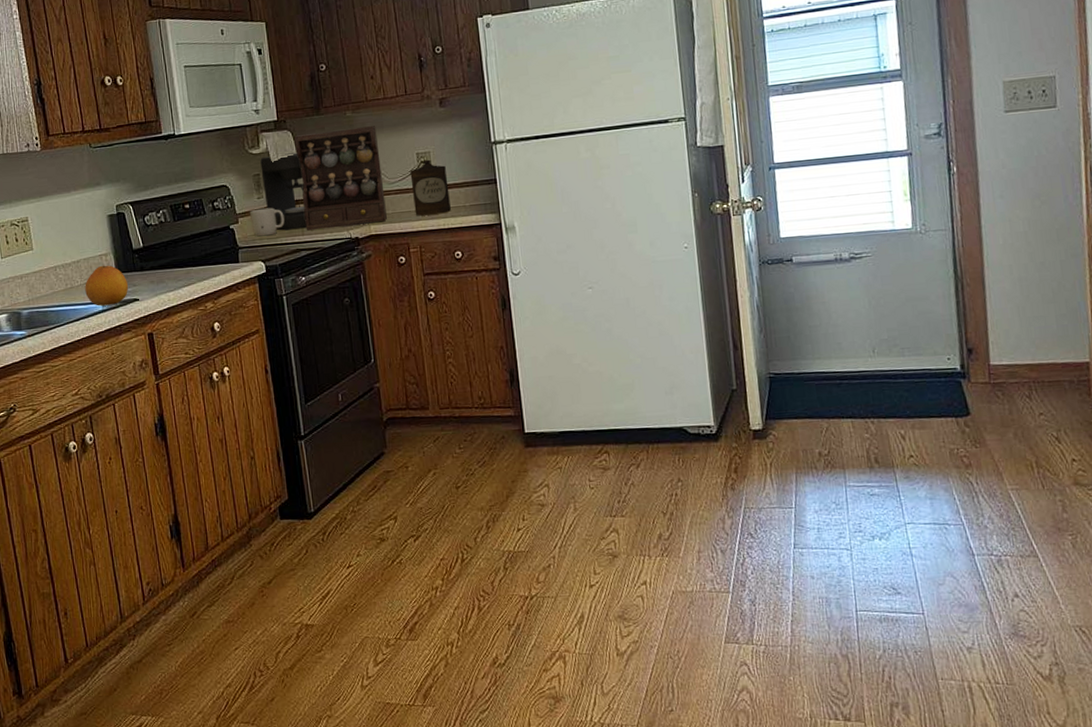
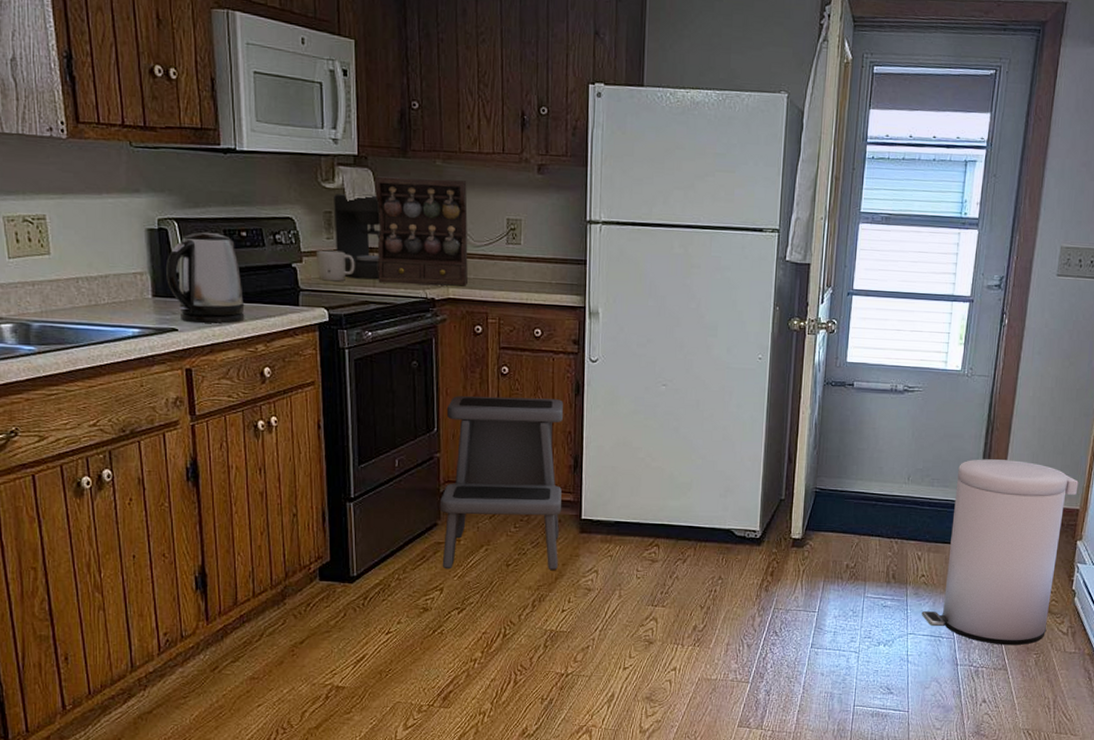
fruit: present [85,265,129,306] -> none [113,285,167,332]
kettle: none [125,209,194,292] -> present [166,231,245,325]
step stool: none [380,316,507,497] -> present [439,395,563,570]
canister: present [410,159,451,216] -> none [497,227,537,288]
pedal bin: none [917,316,1083,528] -> present [921,459,1079,645]

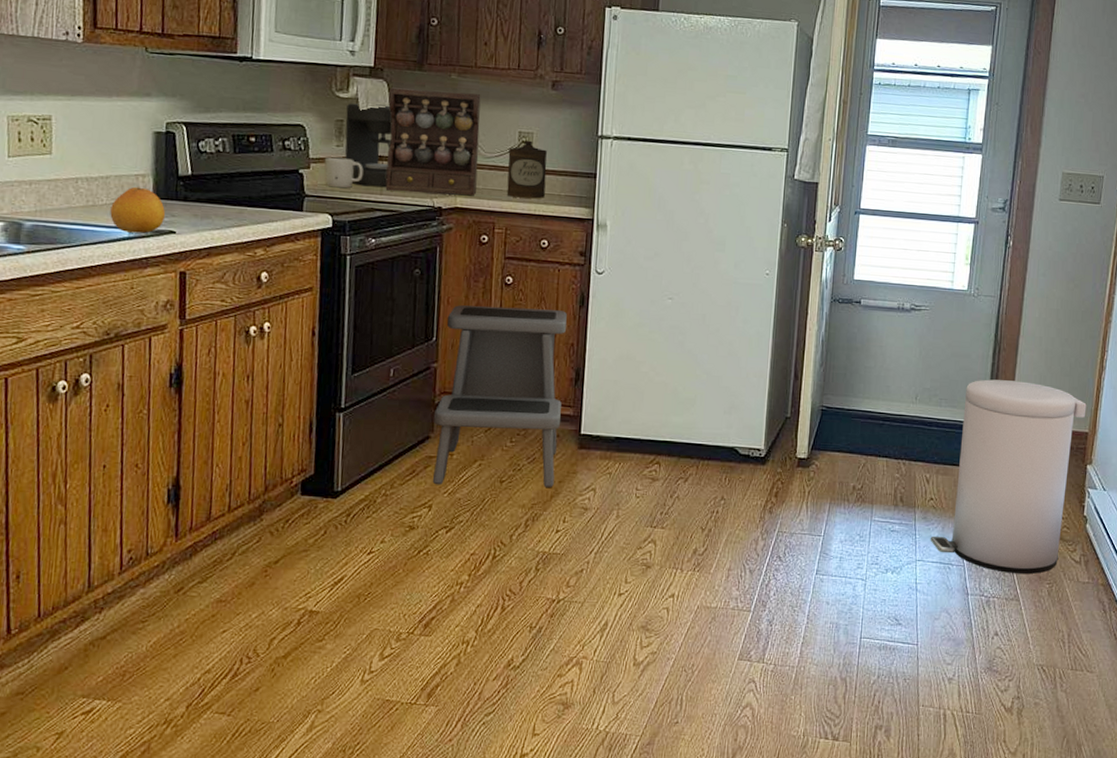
fruit: none [113,285,167,332] -> present [110,186,166,234]
kettle: present [166,231,245,325] -> none [169,136,247,228]
canister: none [497,227,537,288] -> present [506,140,547,199]

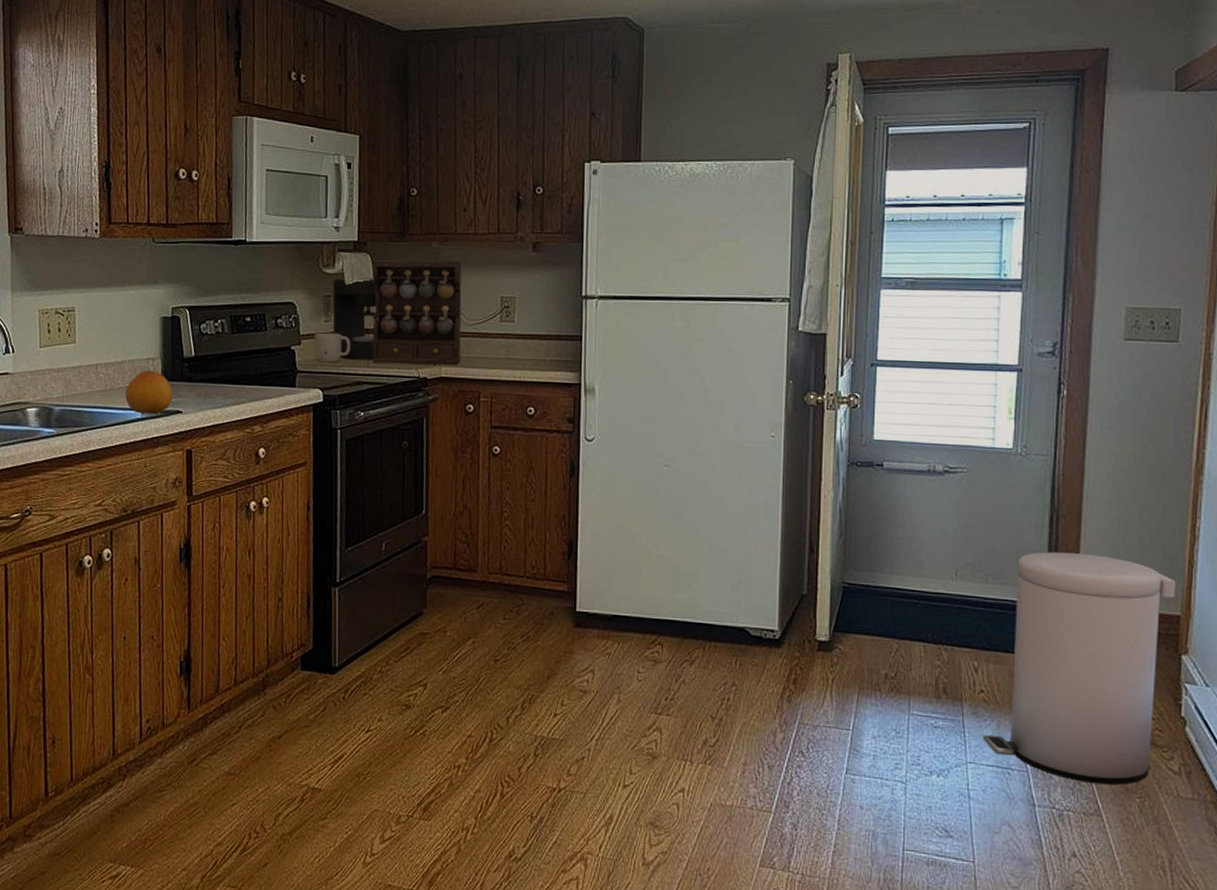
step stool: present [432,305,567,487] -> none [425,476,557,668]
canister: present [506,140,547,199] -> none [491,305,531,365]

